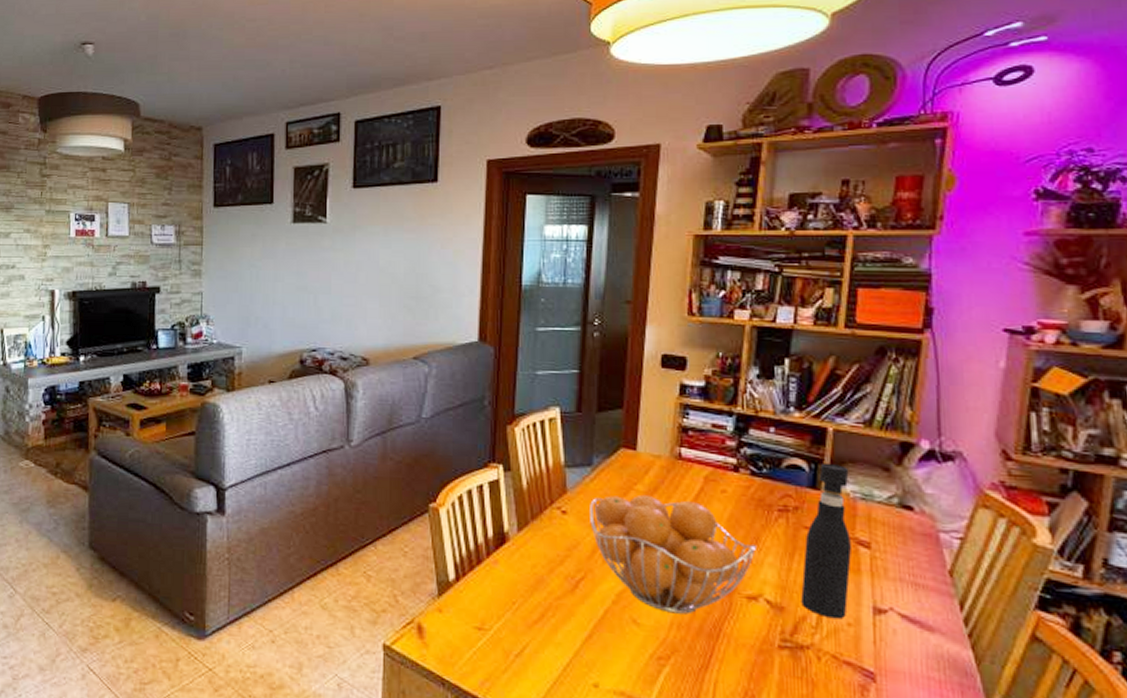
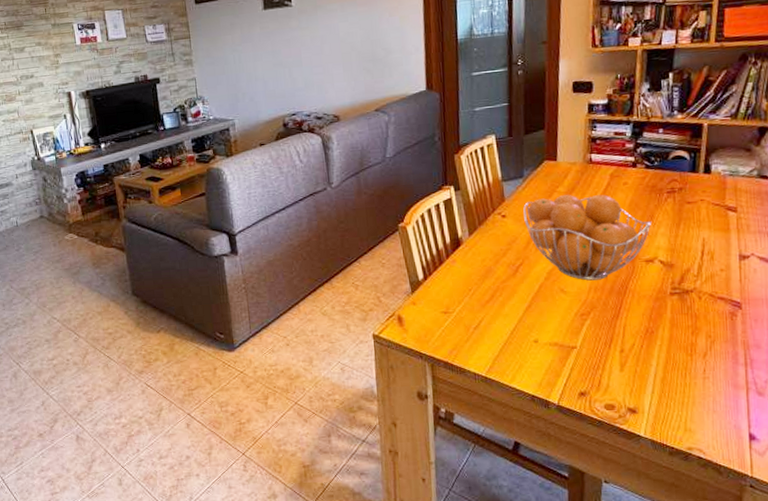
pepper grinder: present [801,462,853,619] -> none [686,151,723,268]

